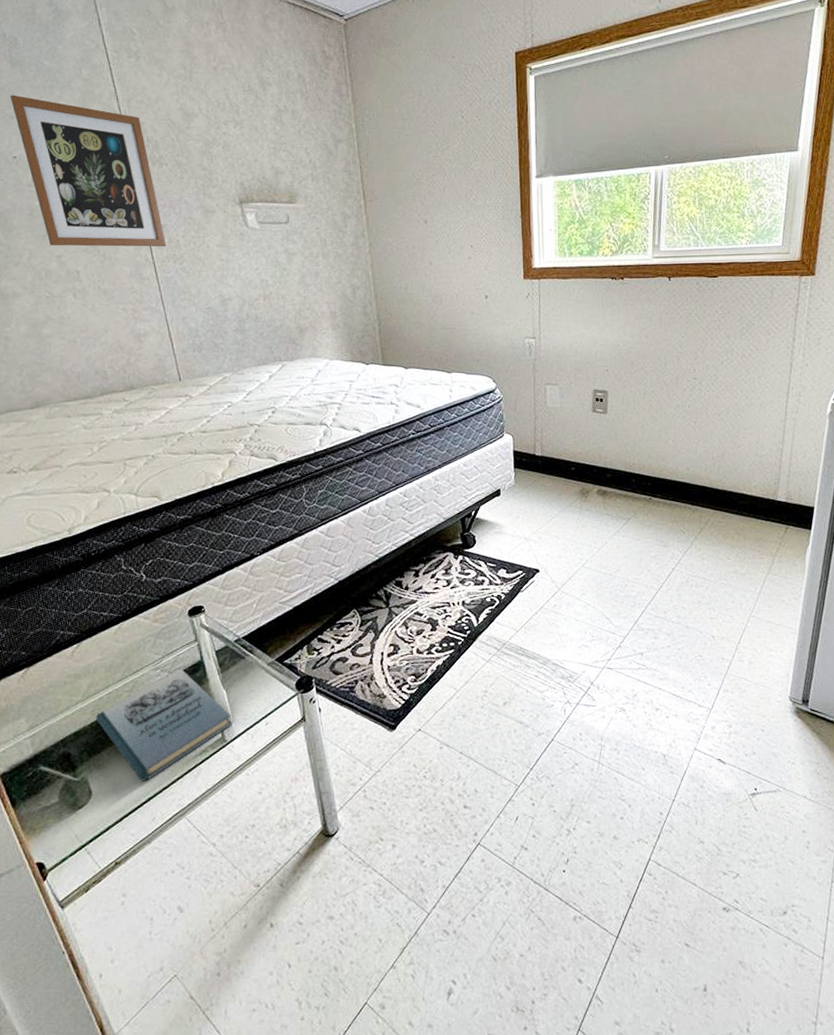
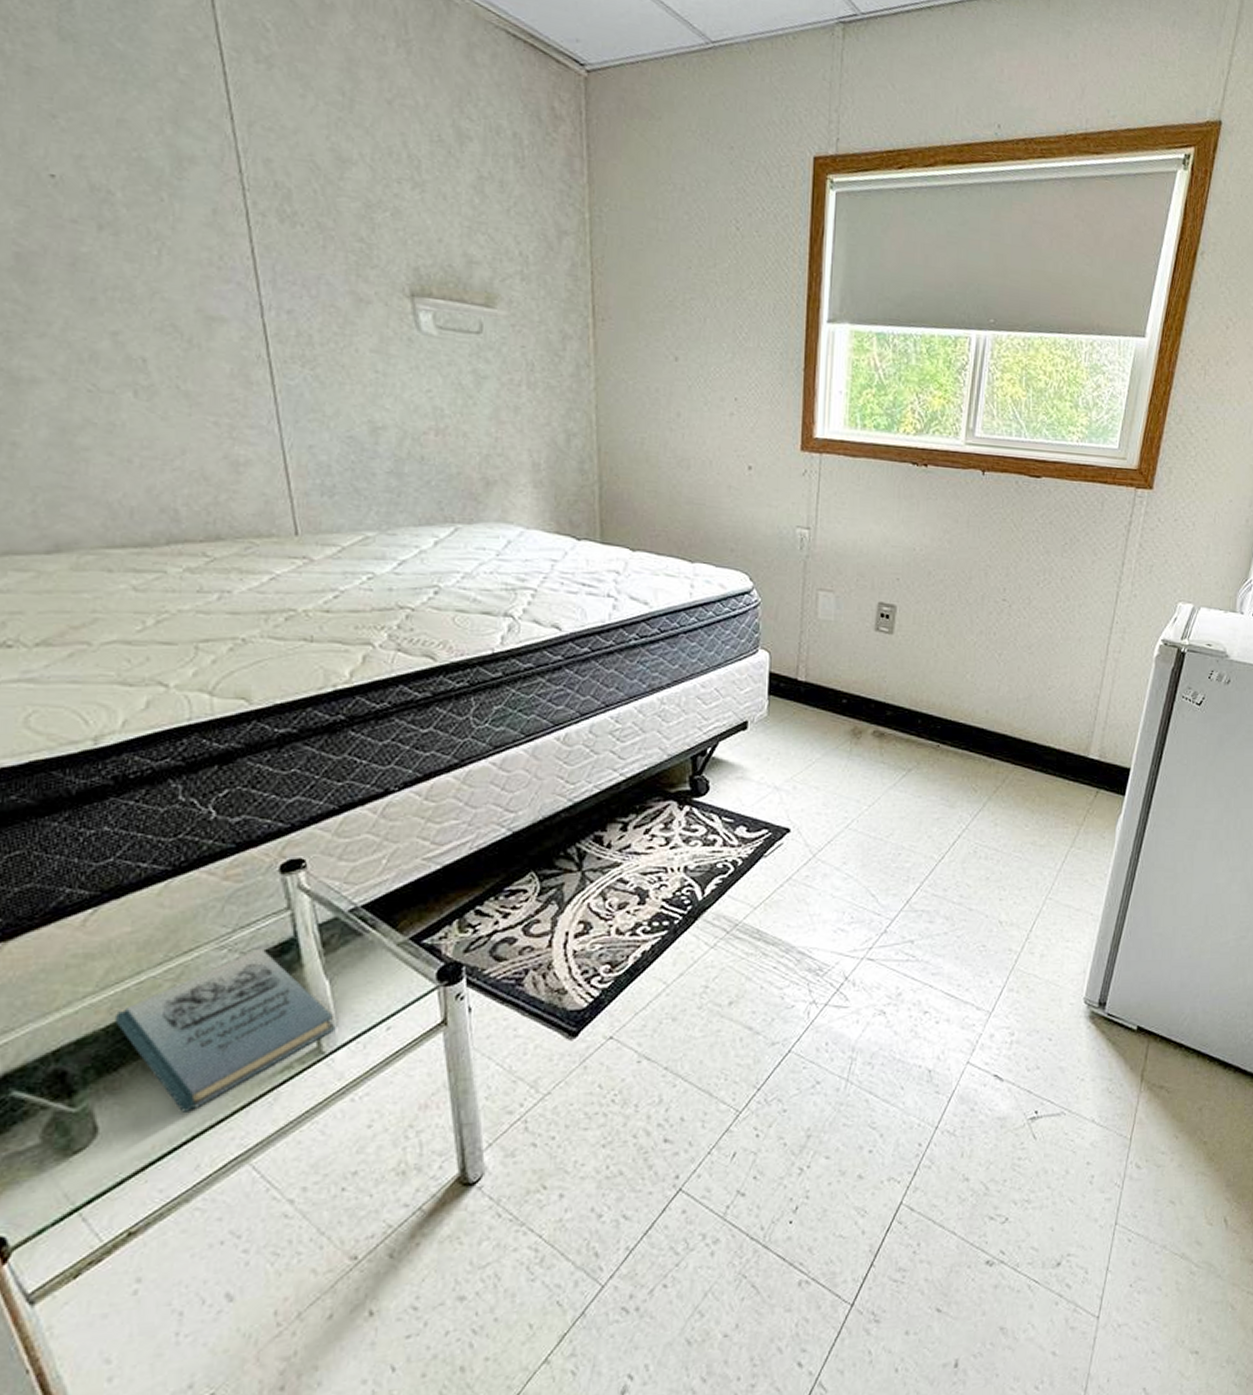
wall art: present [10,95,166,247] -> none [52,82,291,341]

